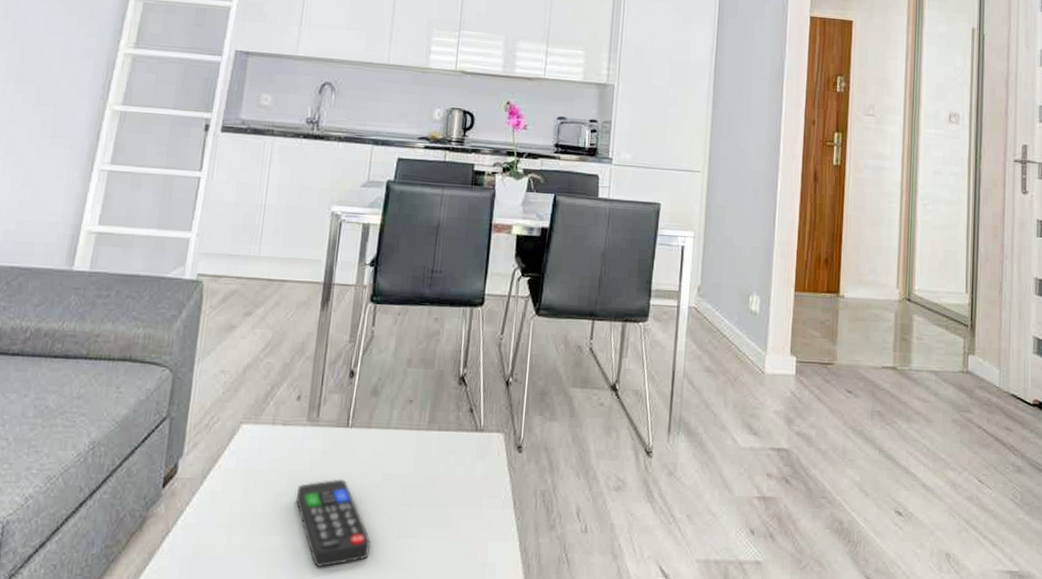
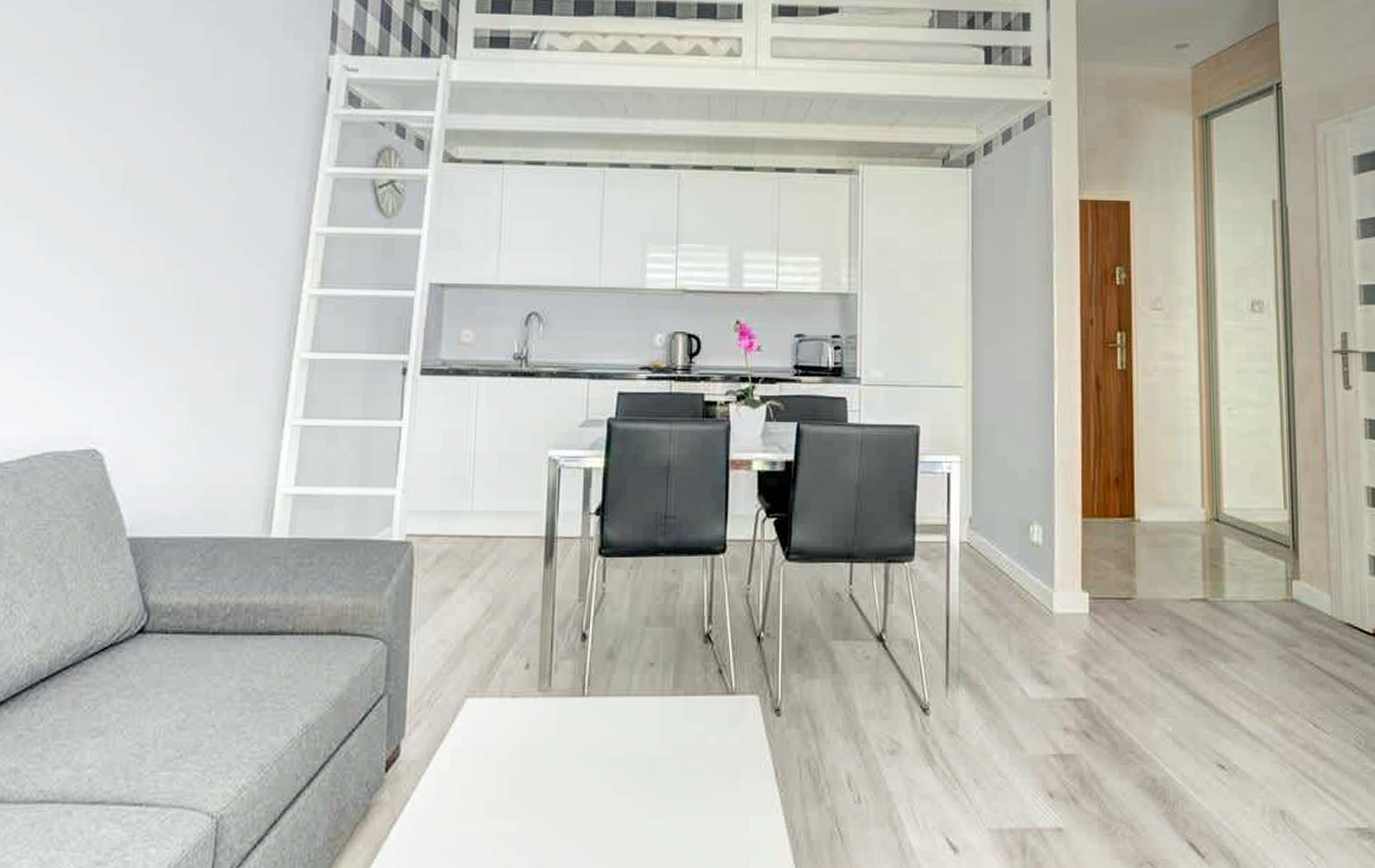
remote control: present [295,479,371,568] -> none [531,754,619,855]

